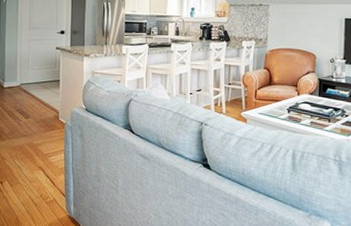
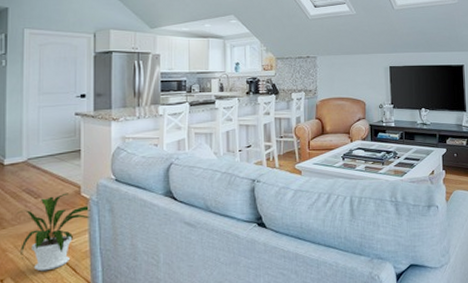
house plant: none [12,116,66,180] -> present [16,192,91,272]

